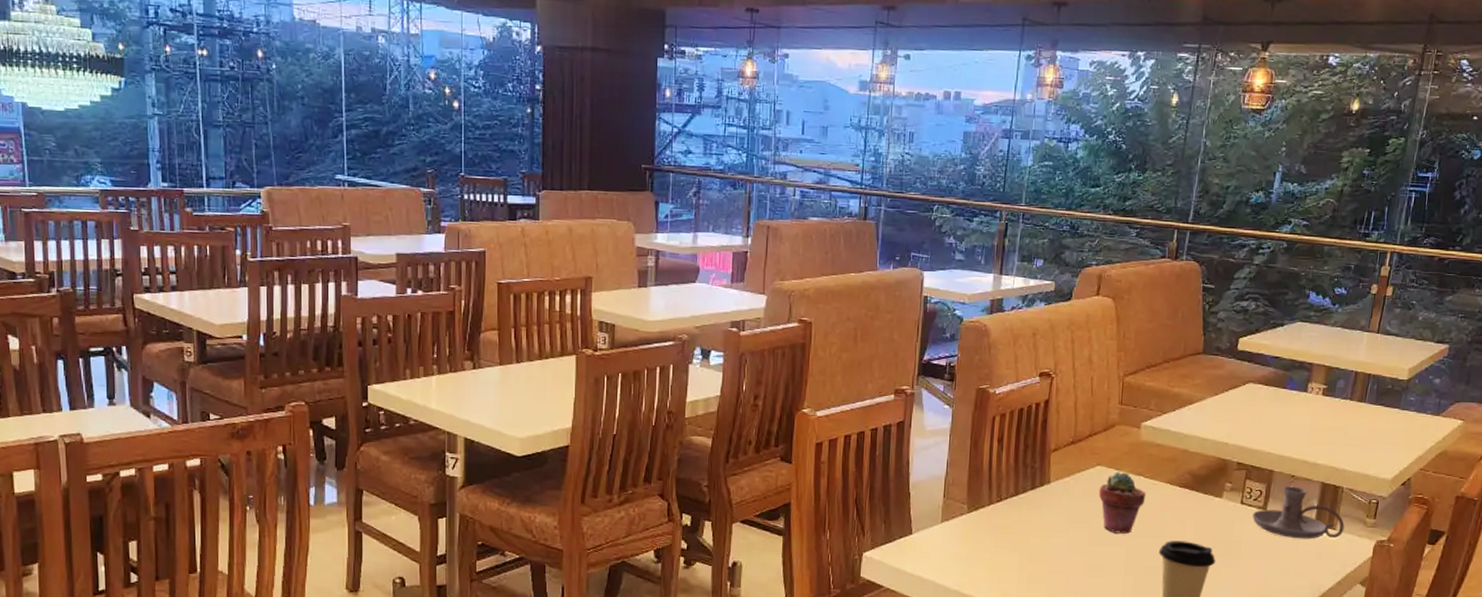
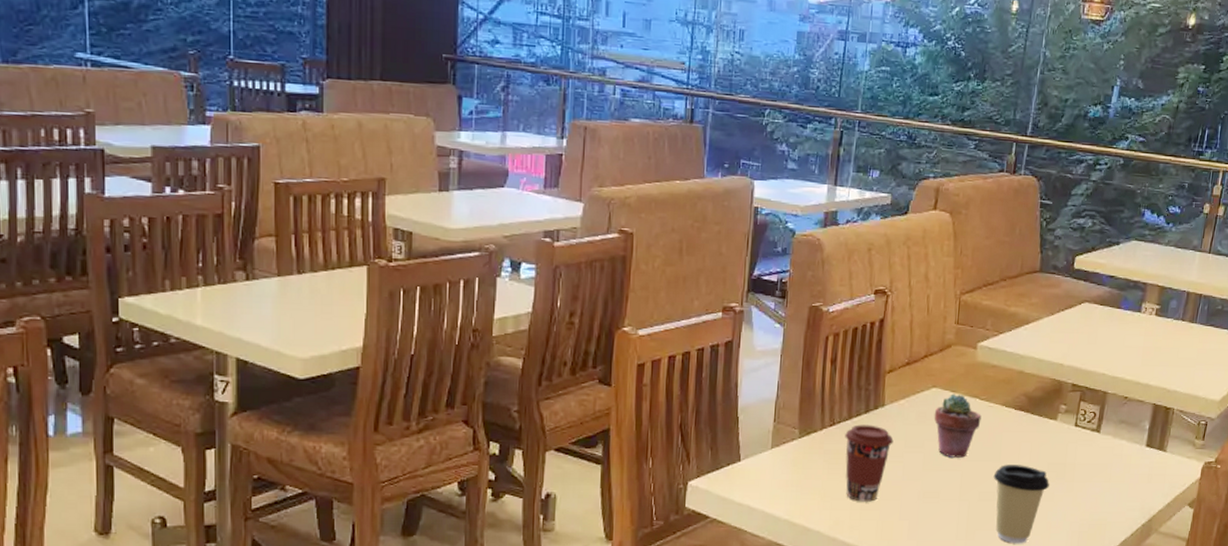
coffee cup: none [1012,500,1059,575] -> present [845,424,894,502]
candle holder: present [1252,486,1345,539] -> none [1086,407,1175,462]

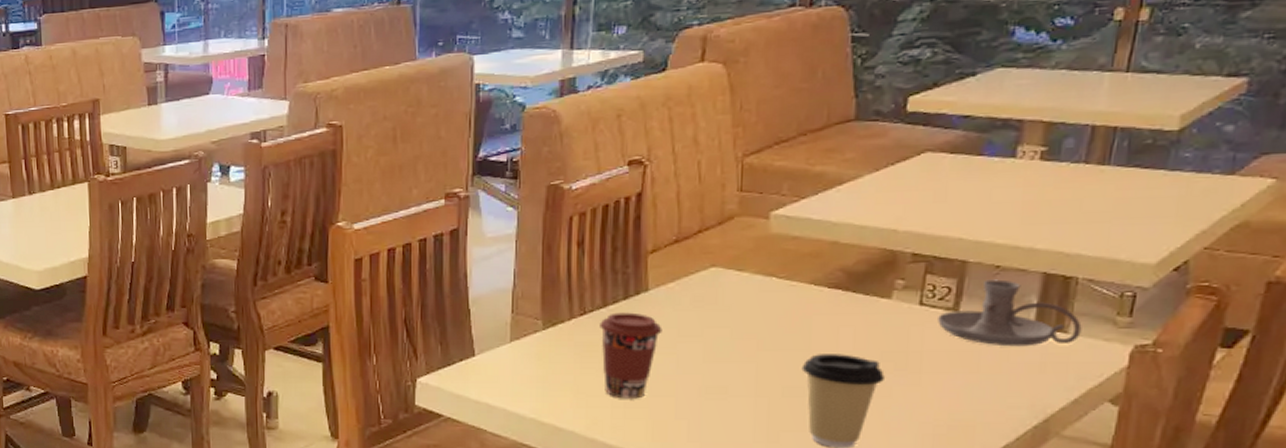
potted succulent: present [934,393,982,458] -> none [714,272,781,347]
candle holder: none [1086,407,1175,462] -> present [937,279,1082,347]

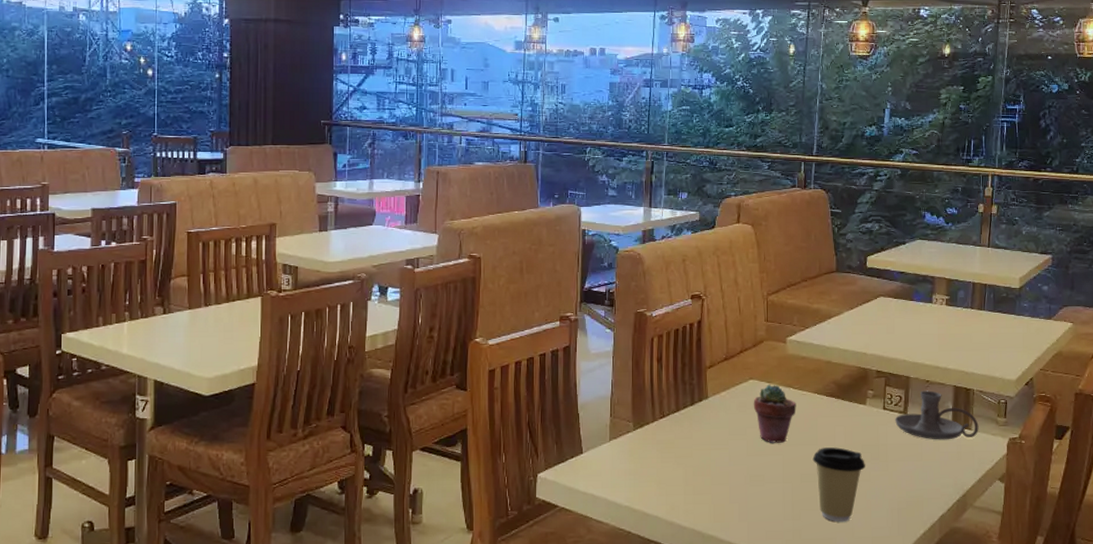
coffee cup: present [600,312,662,399] -> none [674,416,719,487]
potted succulent: none [714,272,781,347] -> present [753,384,796,443]

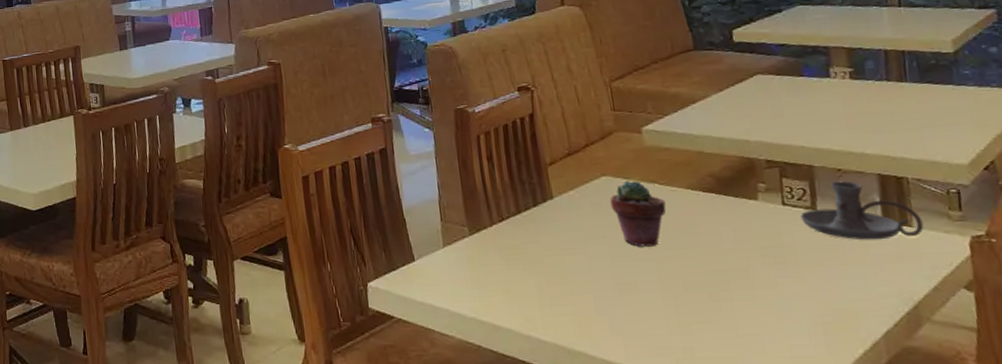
coffee cup: present [812,447,865,522] -> none [695,250,769,339]

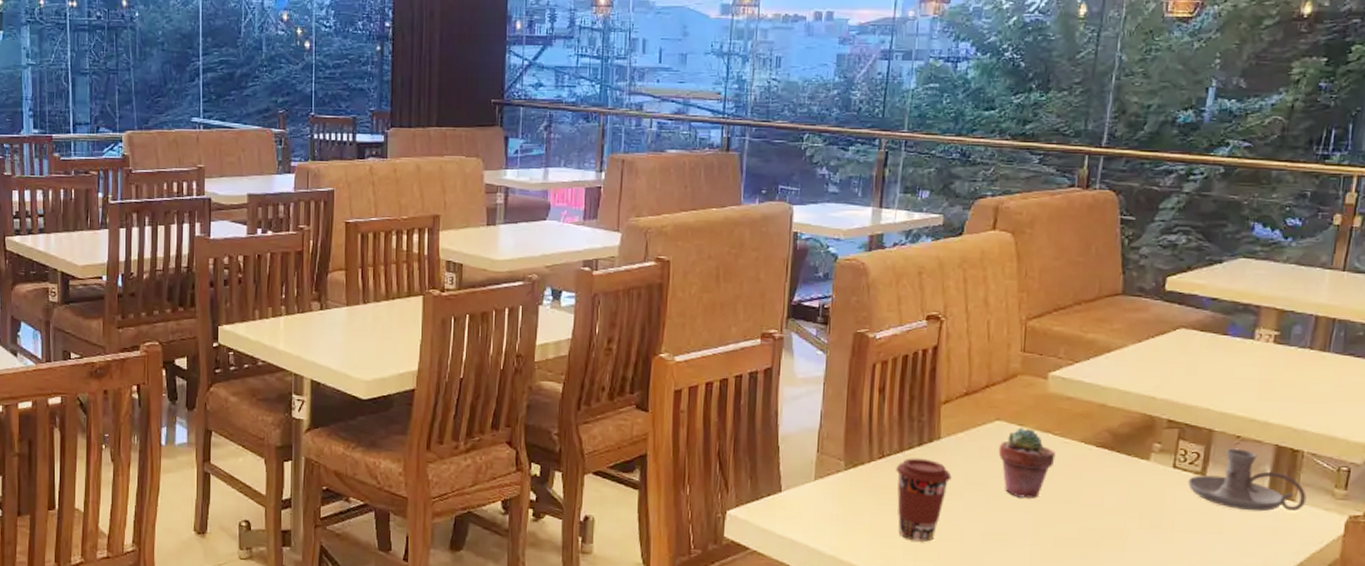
coffee cup: none [517,218,572,297] -> present [896,458,952,542]

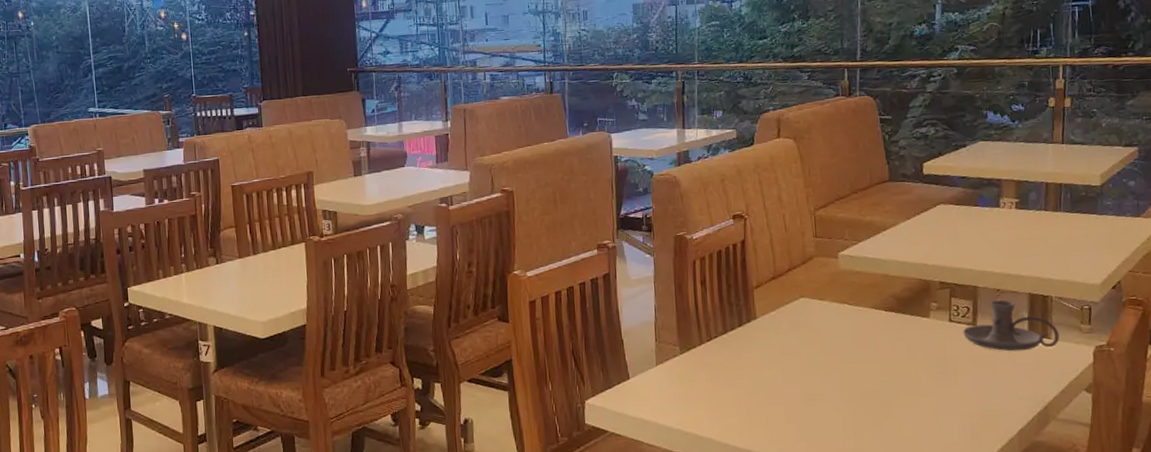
coffee cup: present [896,458,952,542] -> none [723,337,770,409]
potted succulent: present [998,427,1056,498] -> none [805,301,853,361]

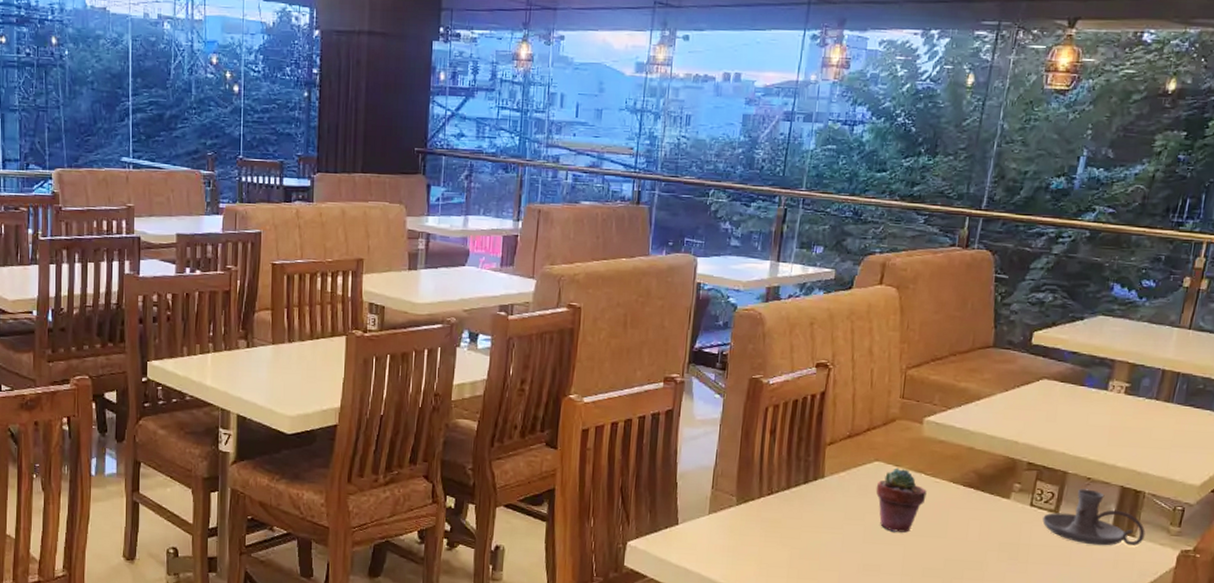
potted succulent: none [805,301,853,361] -> present [876,467,927,533]

